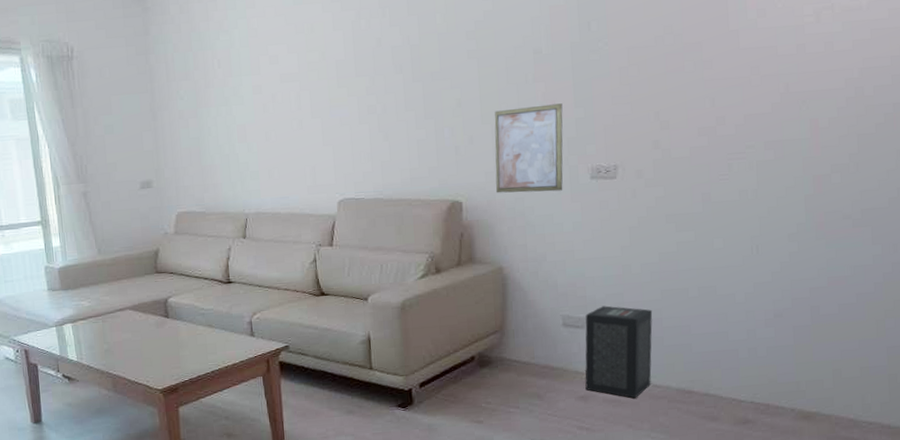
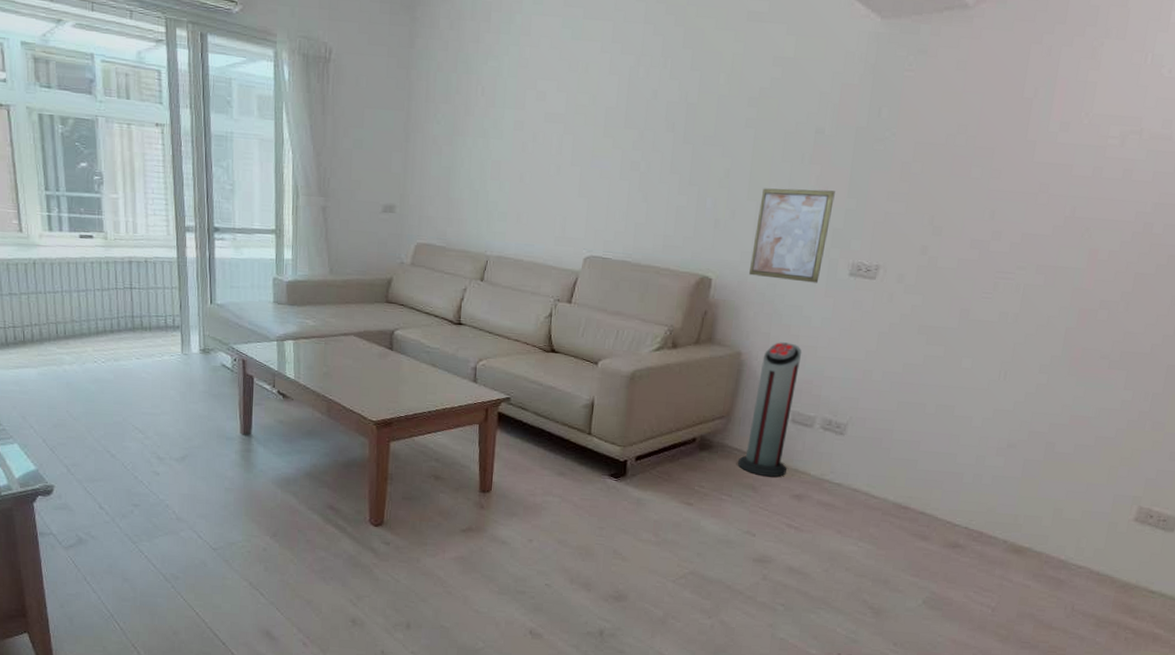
air purifier: none [519,250,567,383] -> present [738,342,802,477]
speaker: present [585,306,653,399] -> none [802,408,885,506]

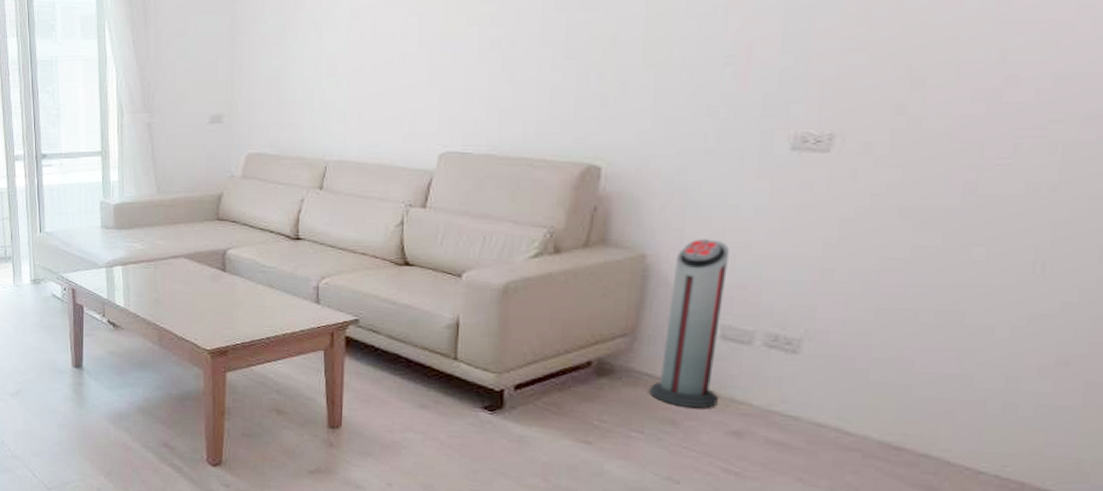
wall art: present [749,188,835,283] -> none [651,46,763,163]

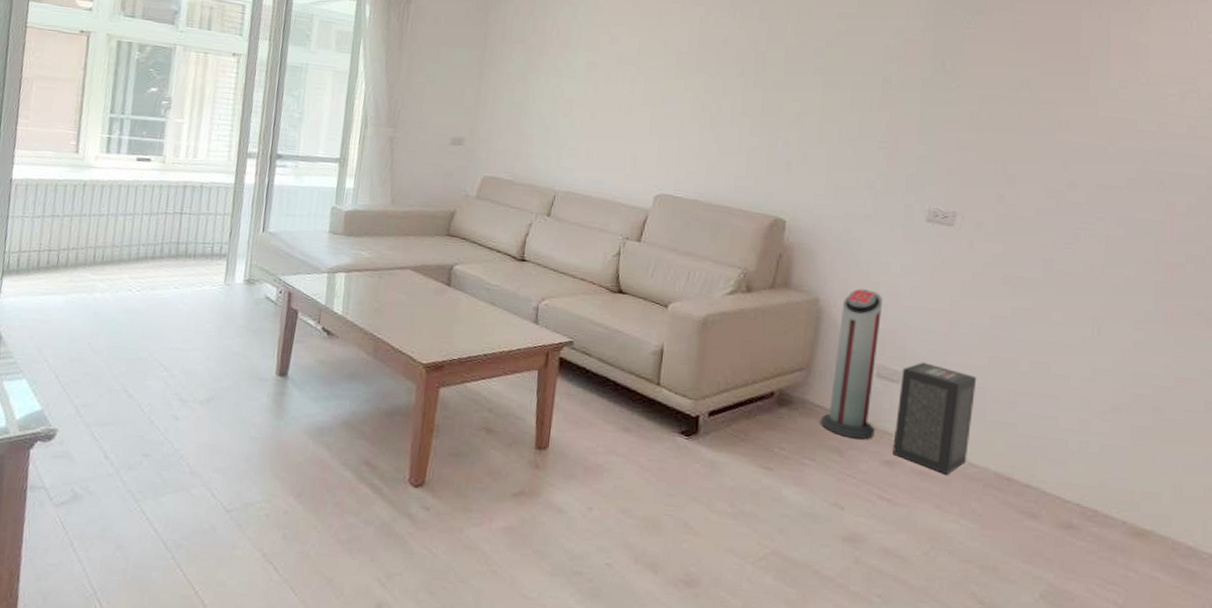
speaker: none [741,319,858,445] -> present [892,362,977,475]

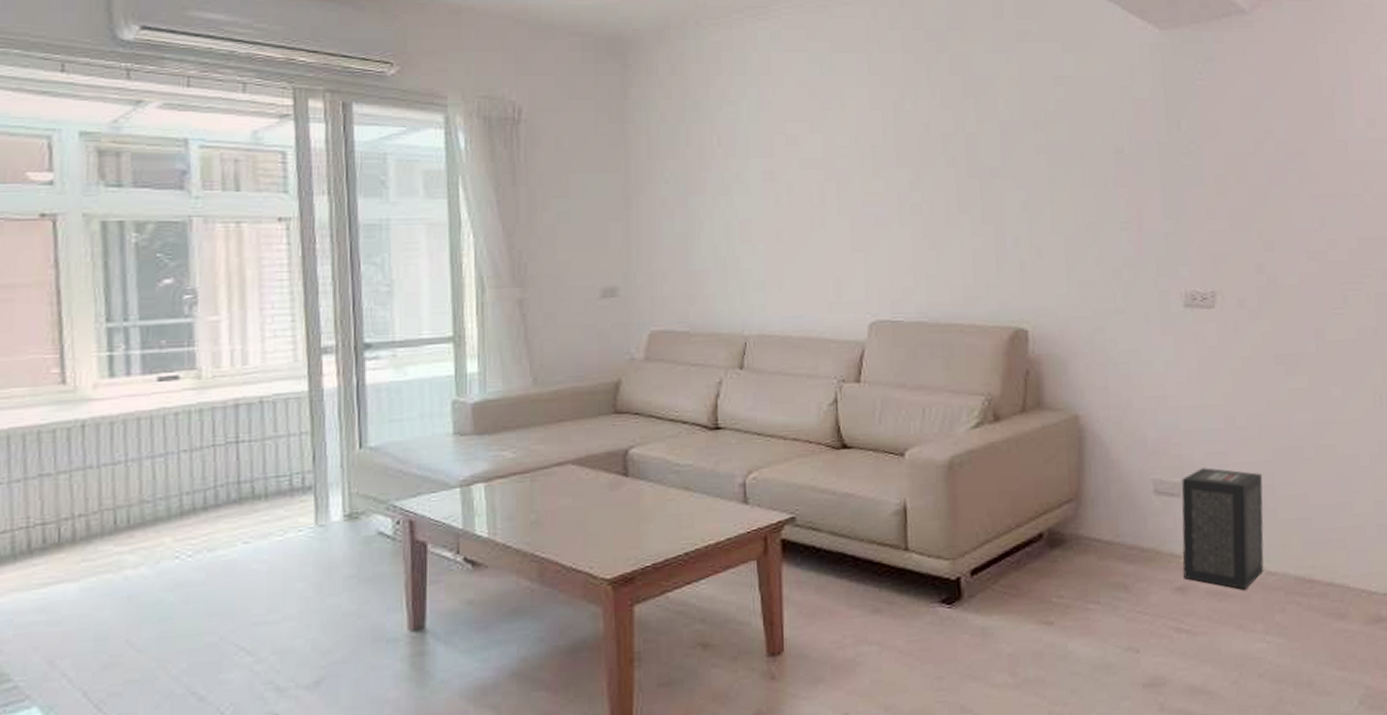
air purifier: present [821,289,883,439] -> none [1100,395,1161,569]

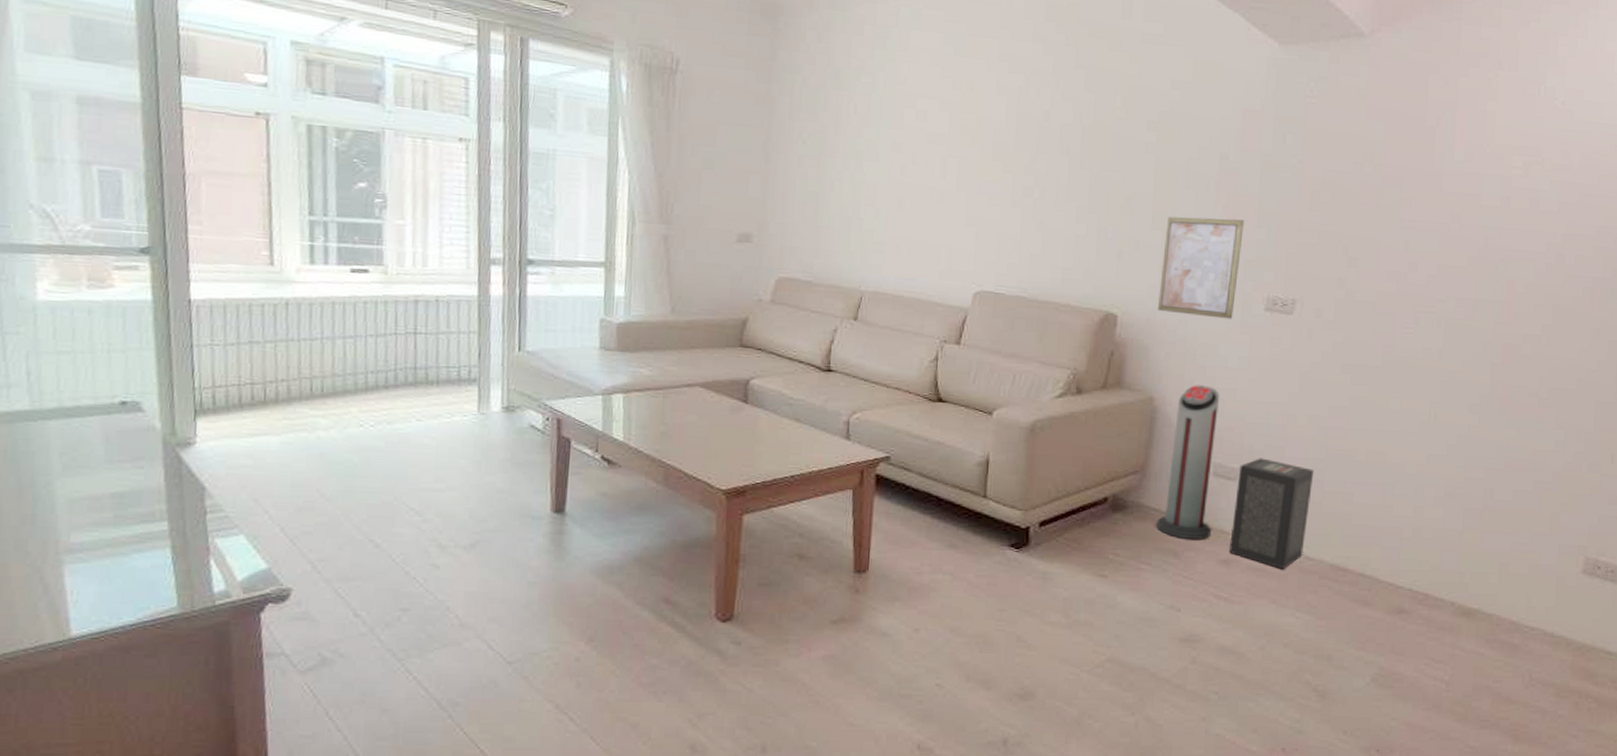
wall art: none [1068,214,1152,321] -> present [1158,216,1244,319]
air purifier: none [1100,395,1161,569] -> present [1157,385,1220,540]

